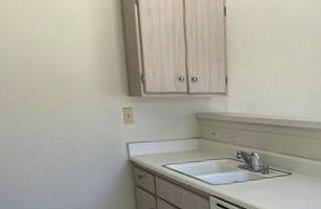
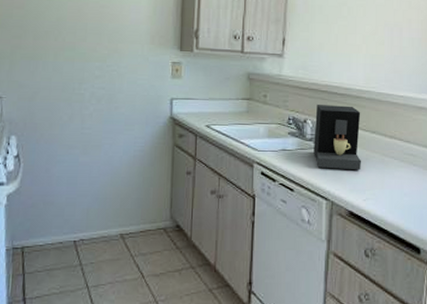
coffee maker: none [261,137,307,196] -> present [314,105,362,171]

